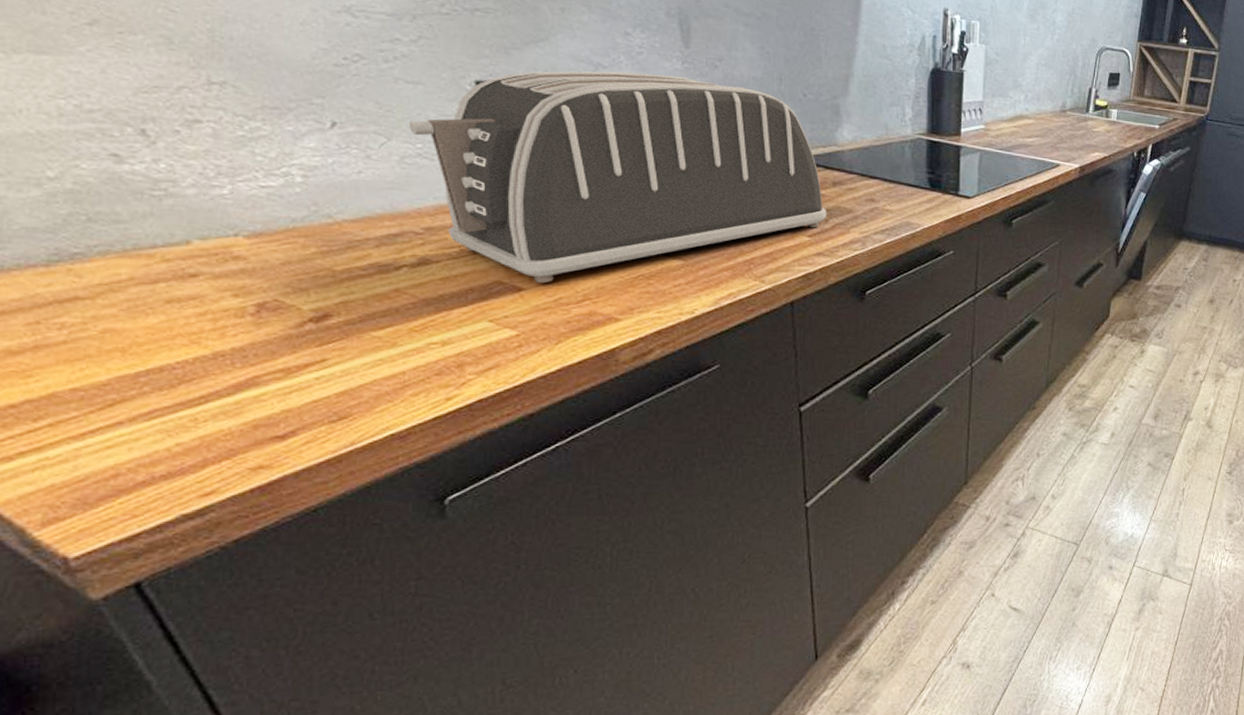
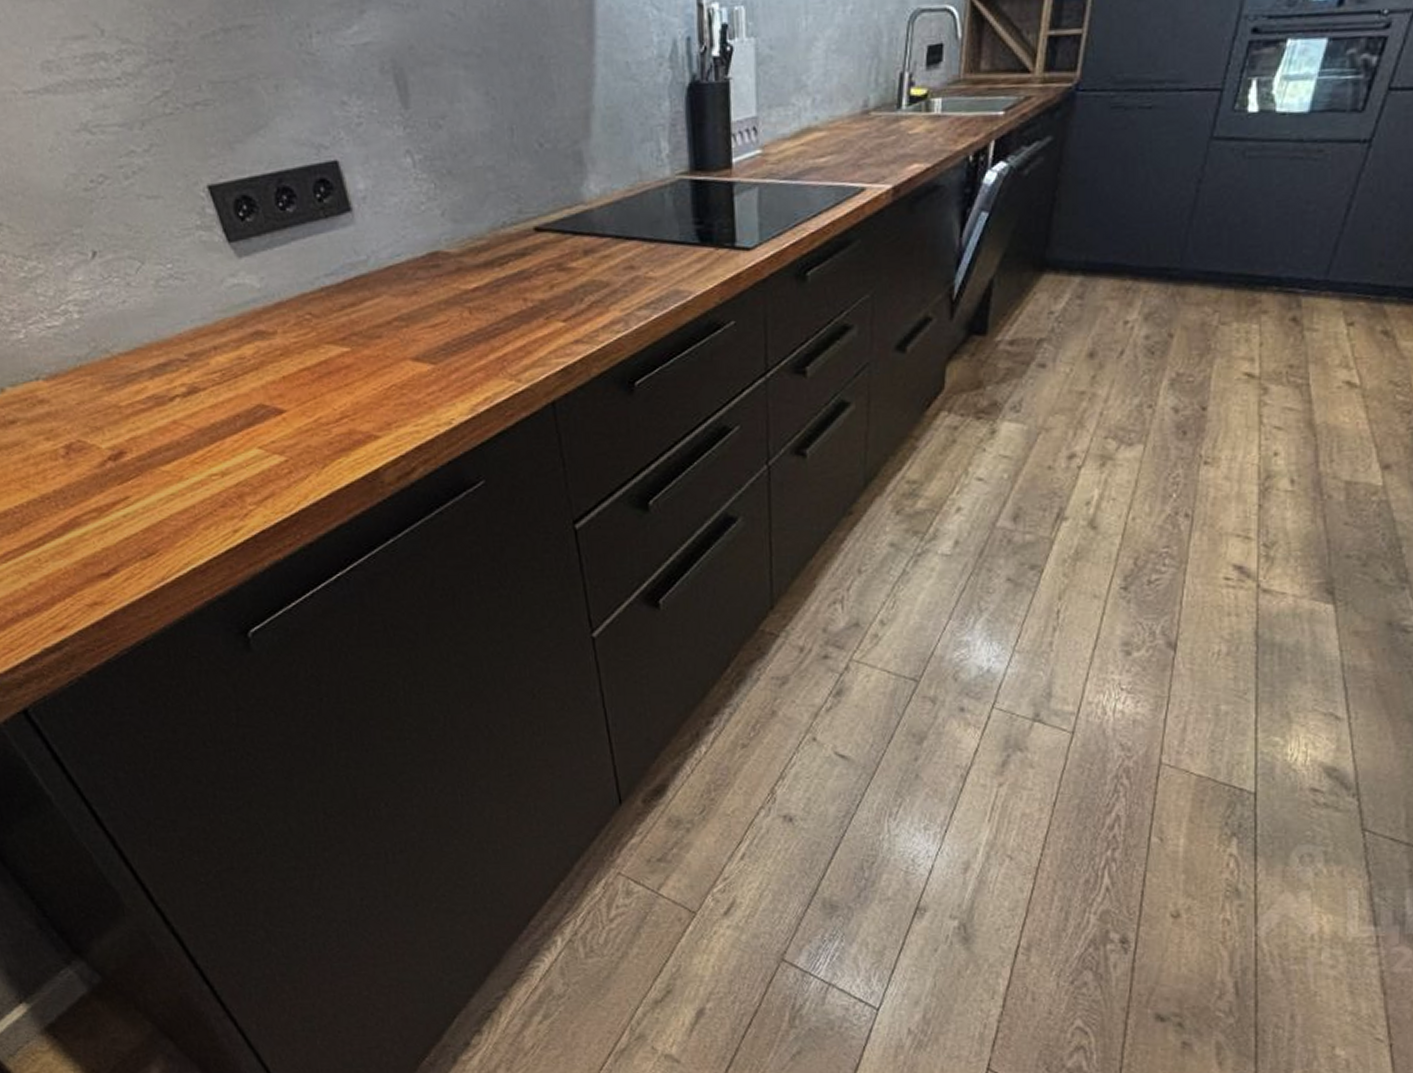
toaster: present [408,70,826,284] -> none [156,145,581,404]

